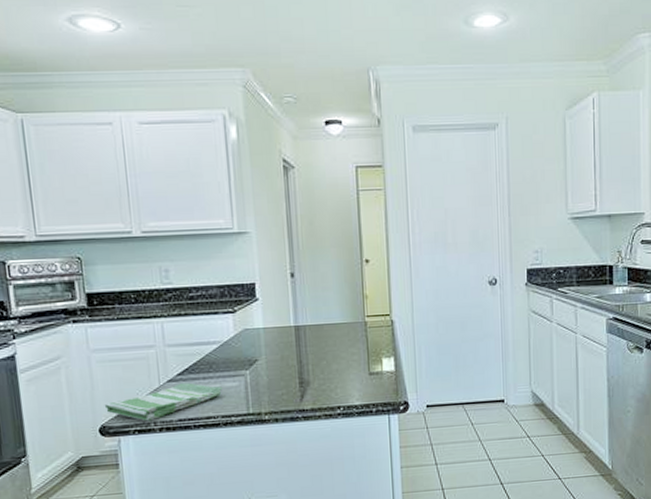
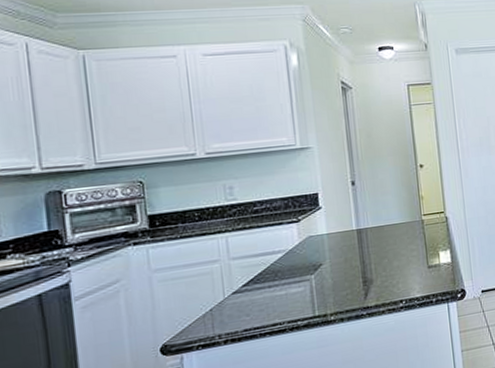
dish towel: present [104,383,223,422] -> none [166,292,289,336]

